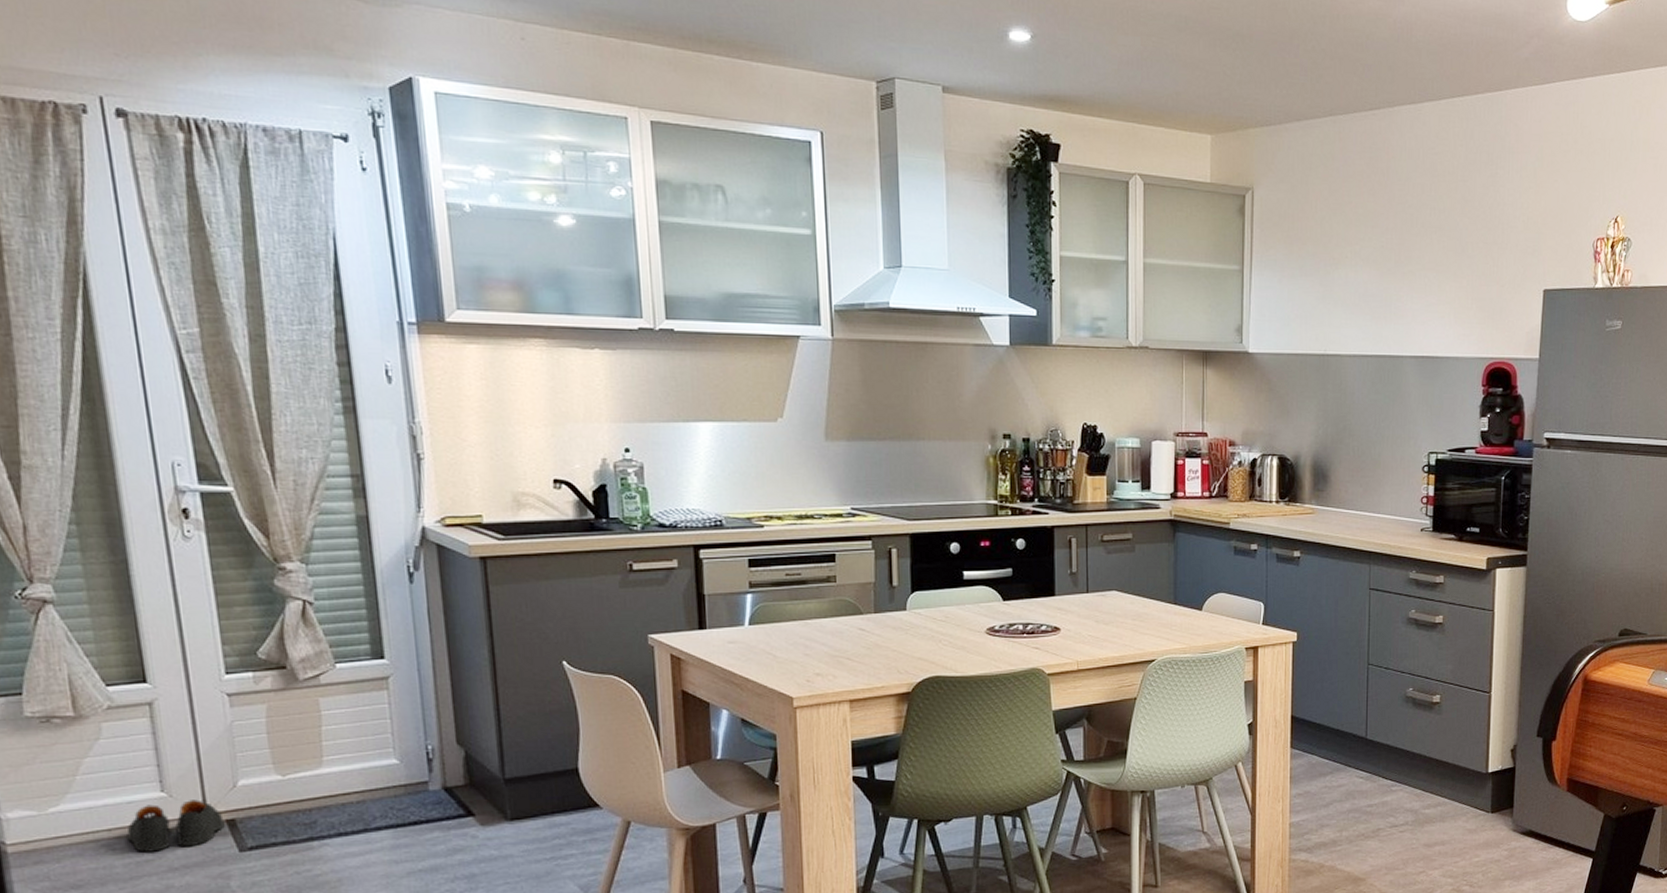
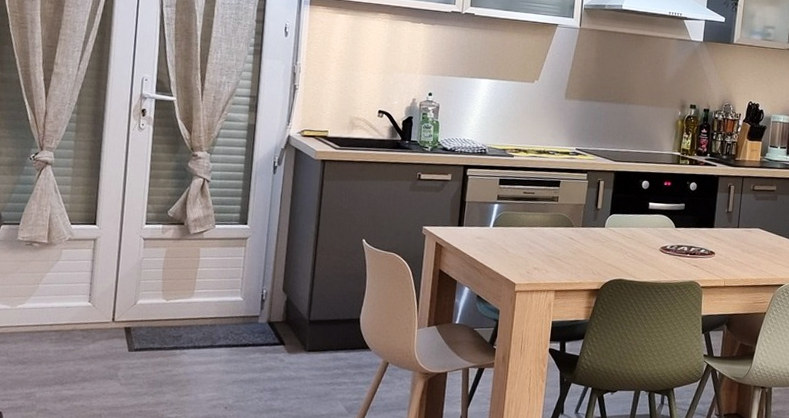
shoes: present [126,800,225,852] -> none [61,310,124,344]

